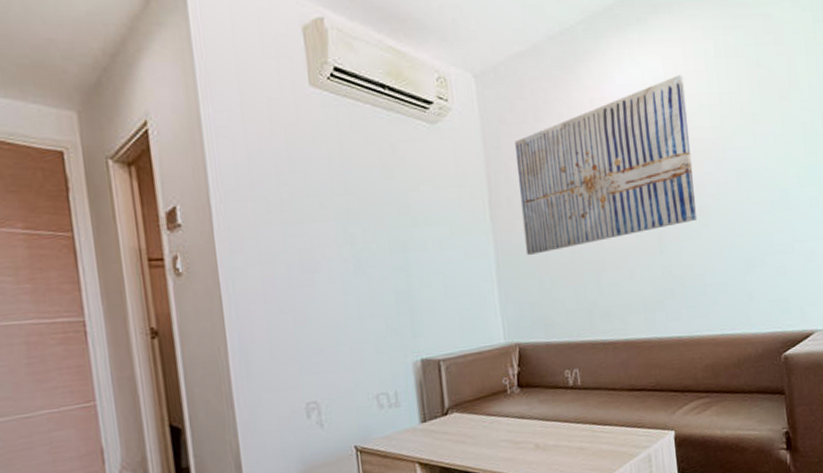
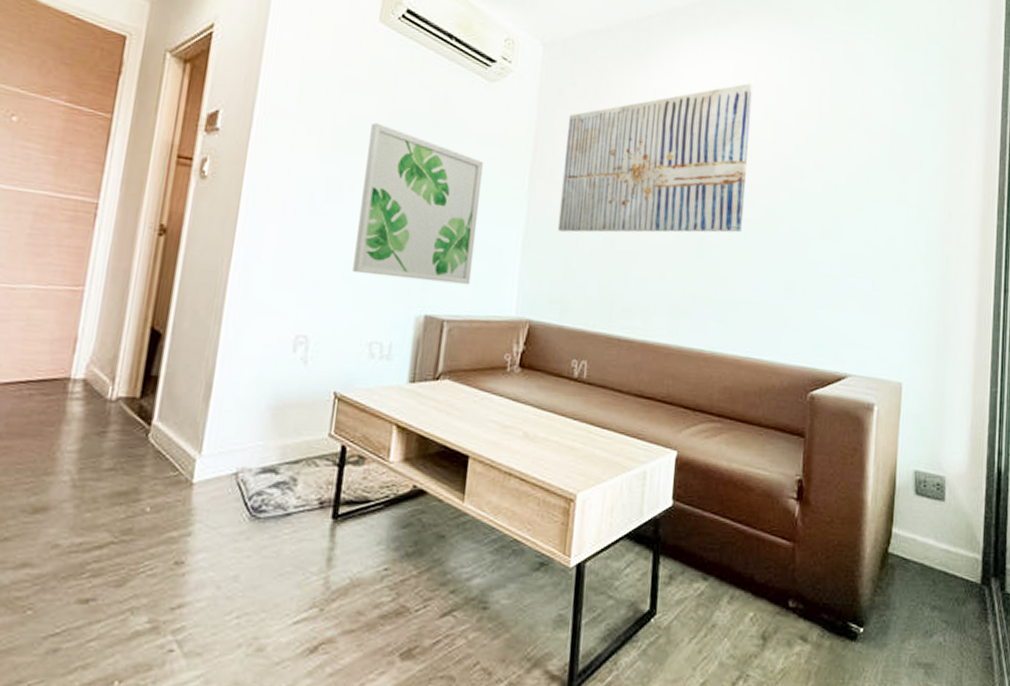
wall art: none [327,187,457,335] -> present [353,122,484,285]

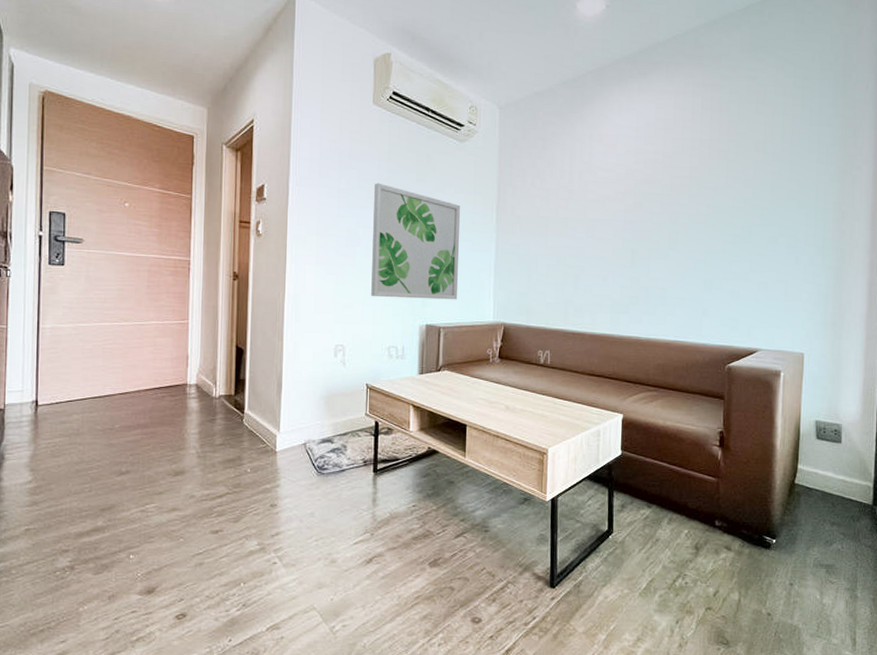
wall art: present [557,83,753,233] -> none [520,122,672,254]

